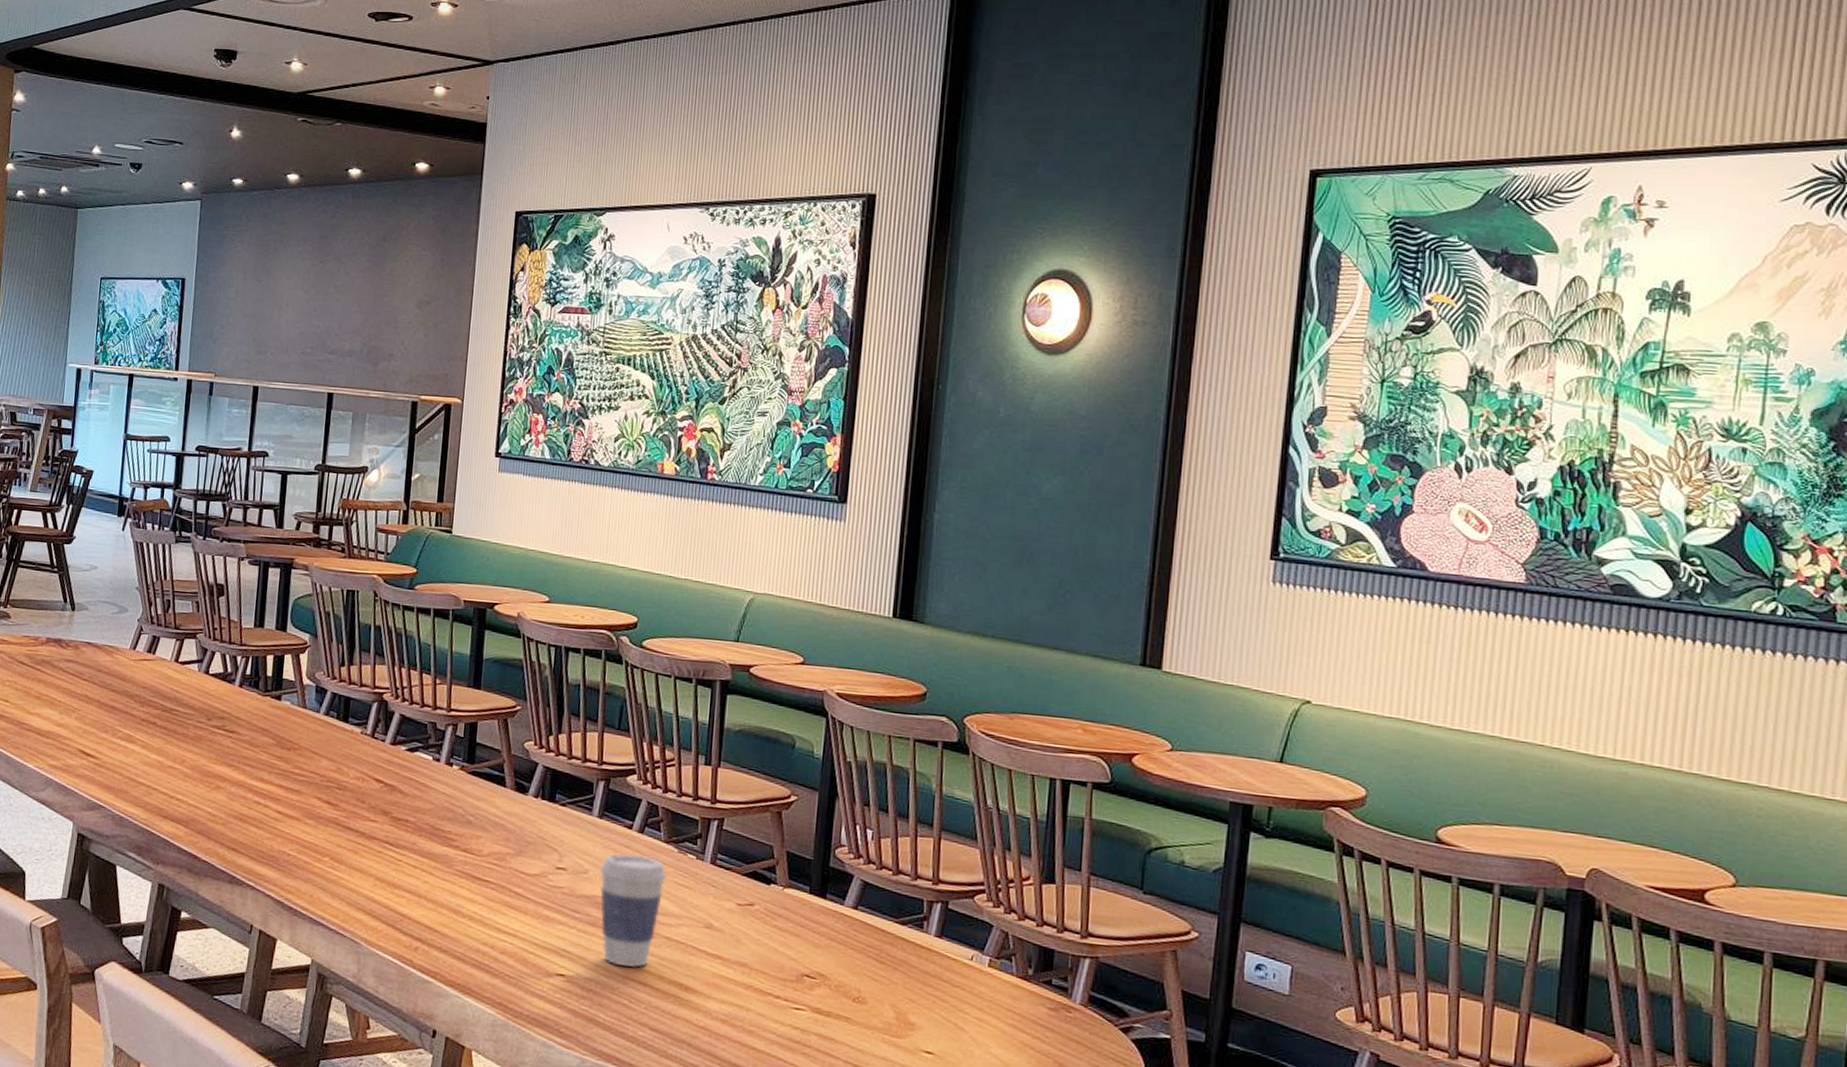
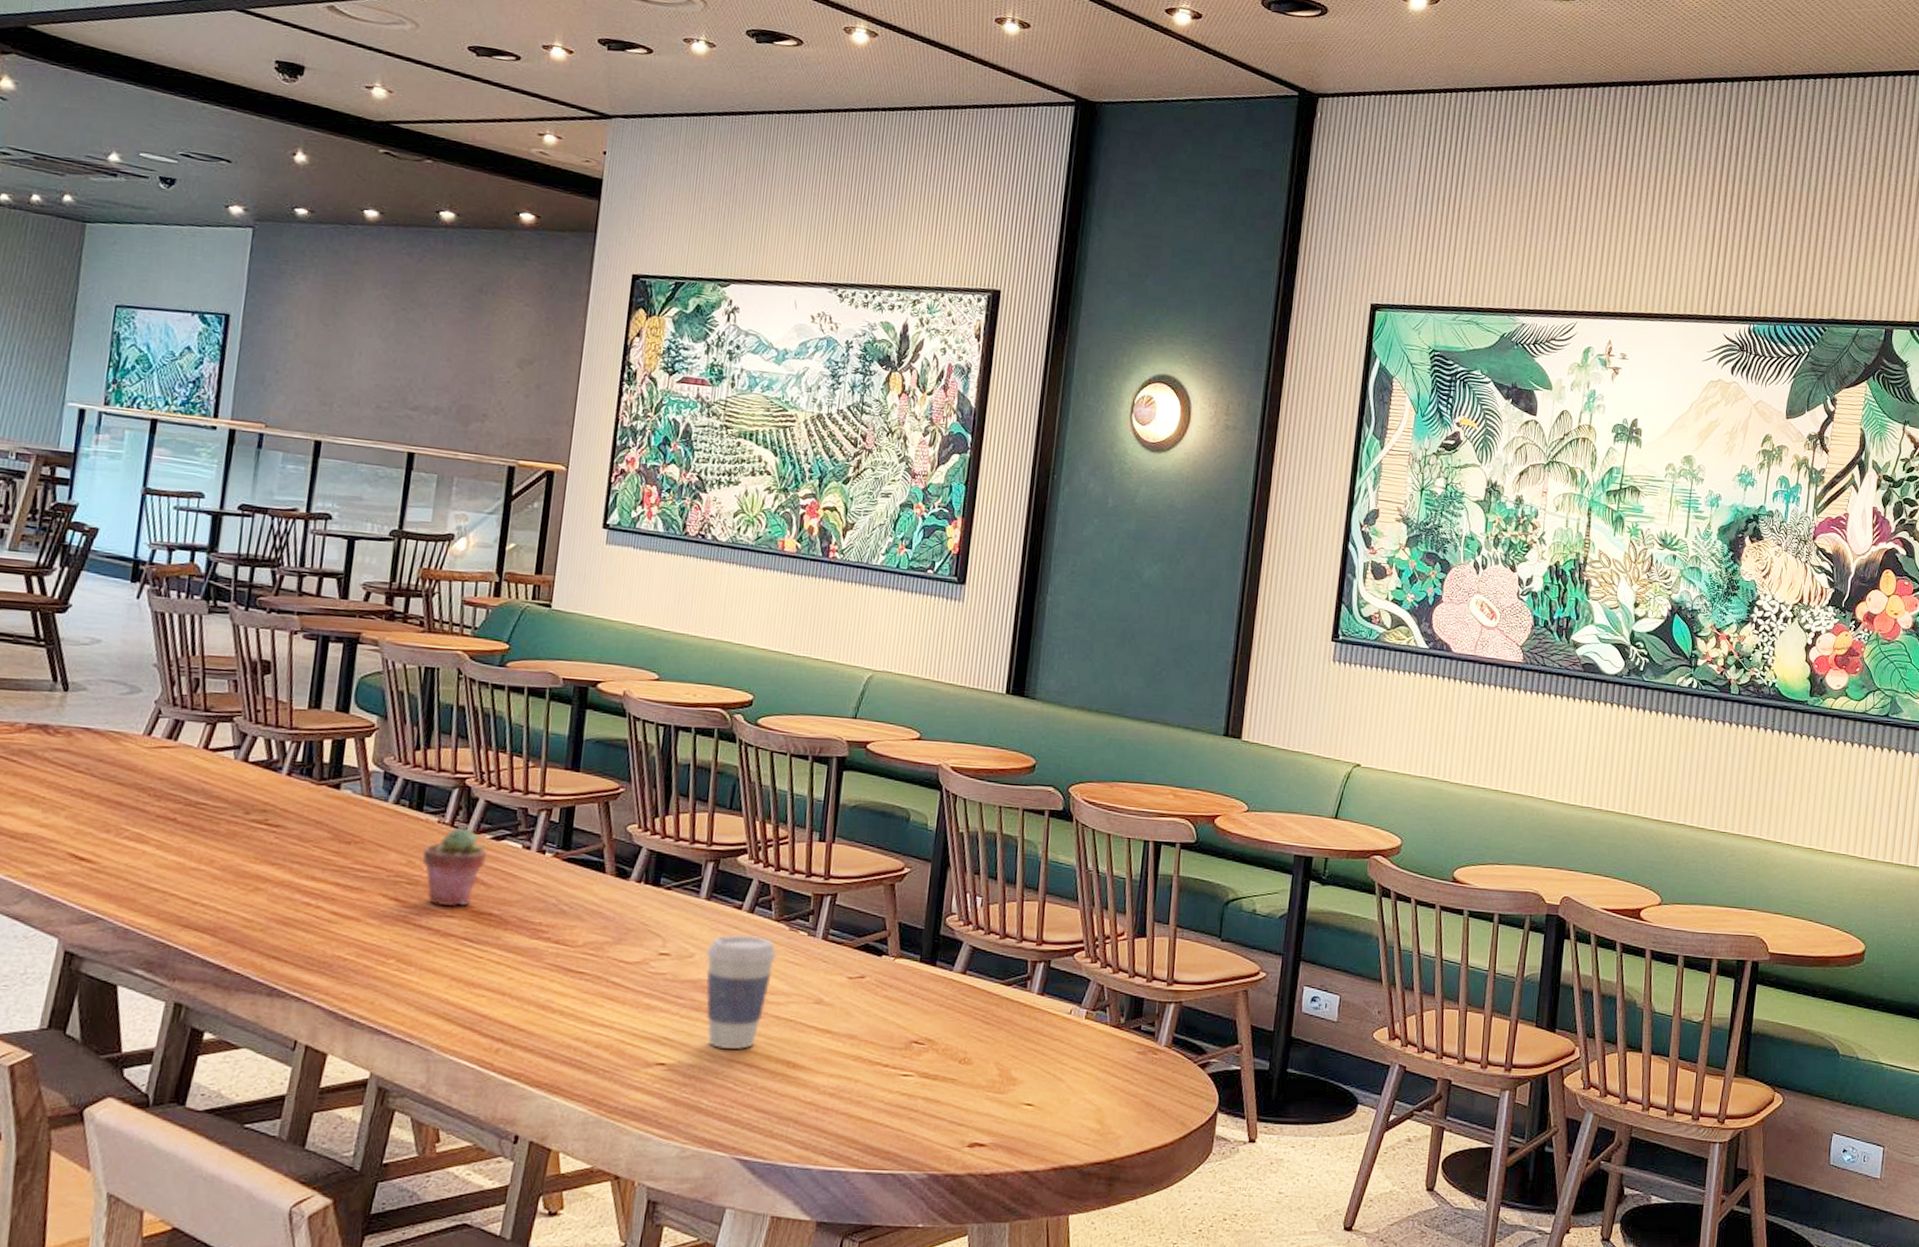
potted succulent: none [349,737,403,812] -> present [422,826,488,907]

